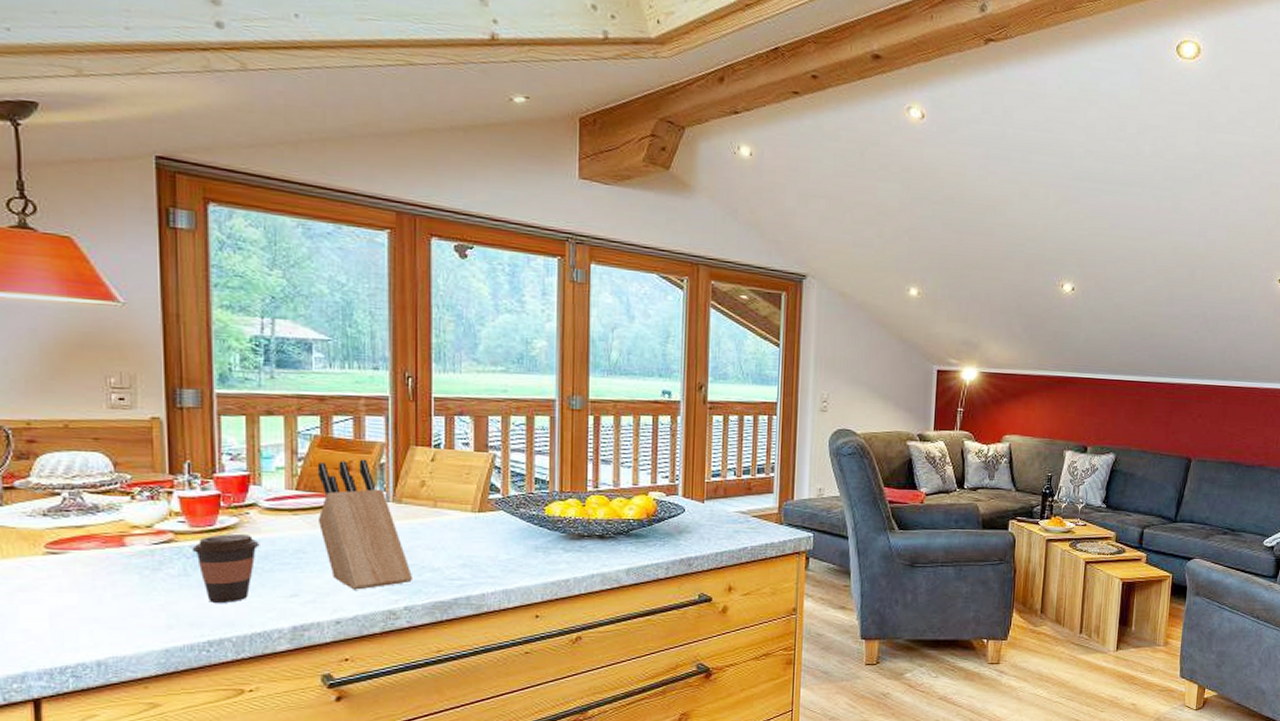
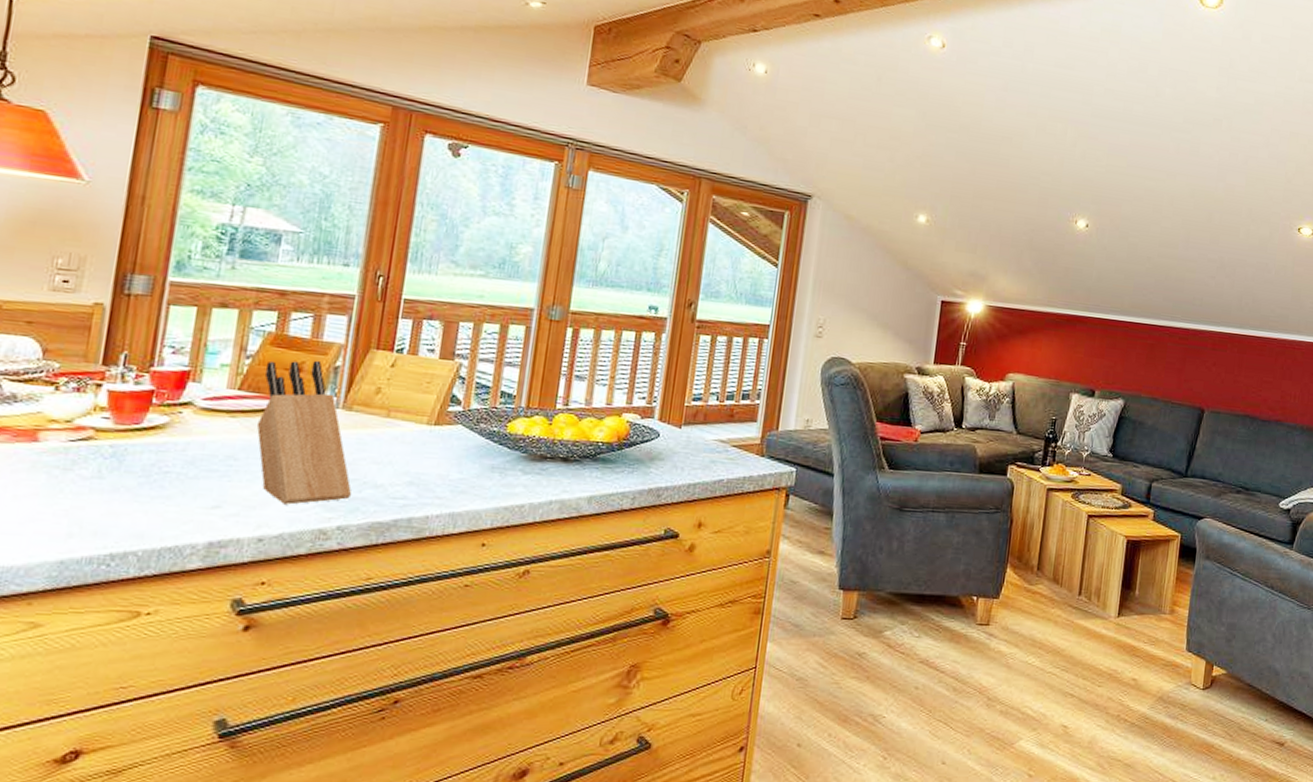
coffee cup: present [192,534,260,603] -> none [111,434,188,512]

